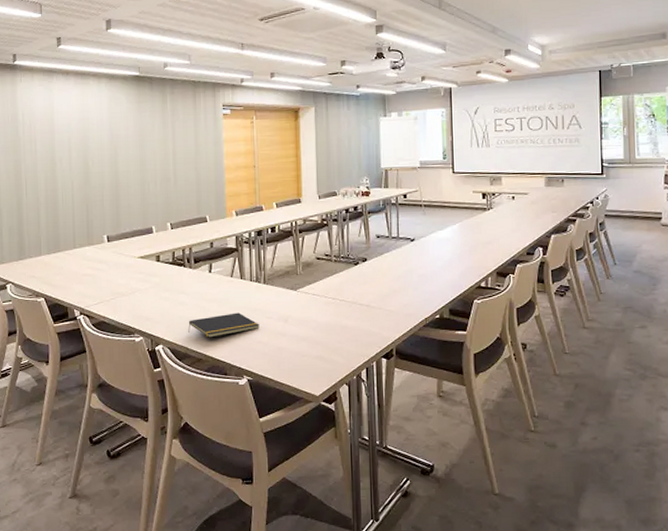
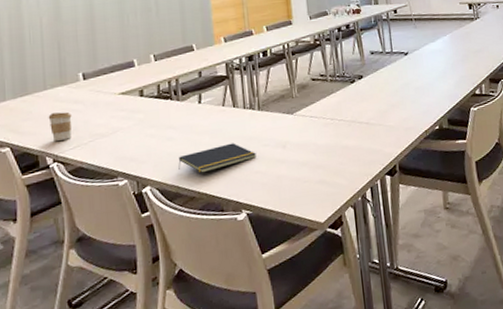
coffee cup: none [77,270,97,296] -> present [48,112,72,141]

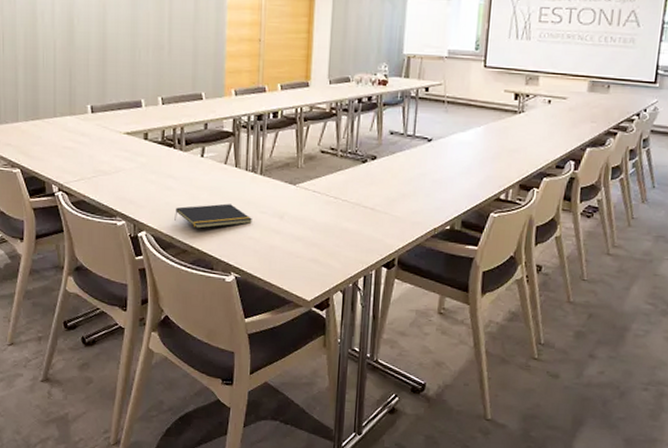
coffee cup: present [48,112,72,141] -> none [56,142,78,171]

